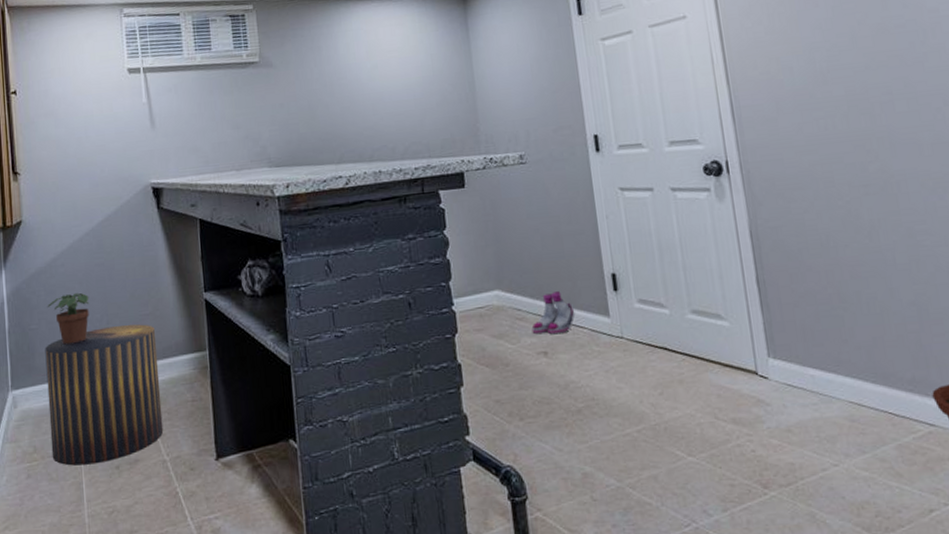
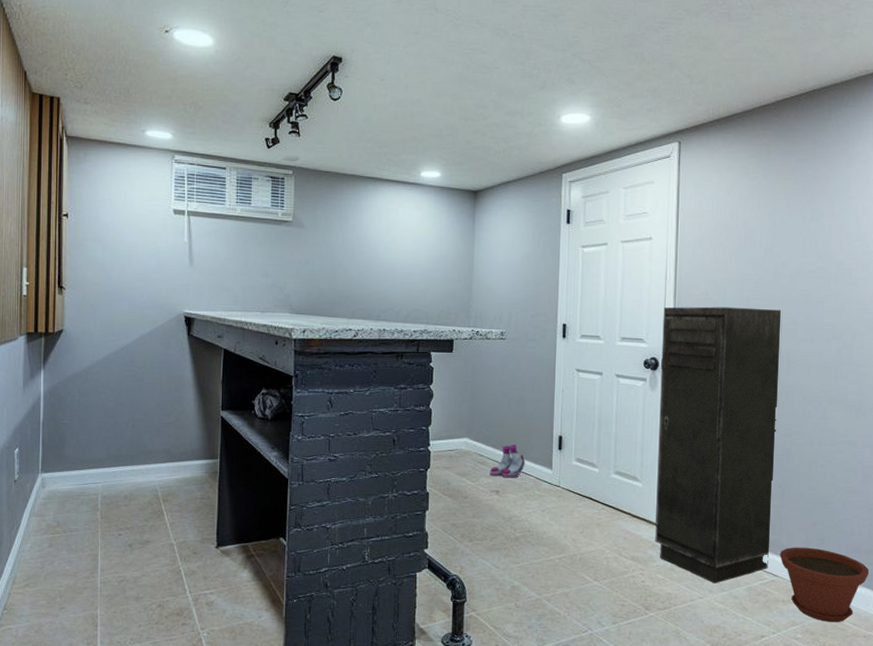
stool: present [45,324,164,466] -> none [73,430,175,541]
potted plant: present [47,292,90,345] -> none [80,397,119,440]
storage cabinet: none [716,79,920,444] -> present [655,306,783,584]

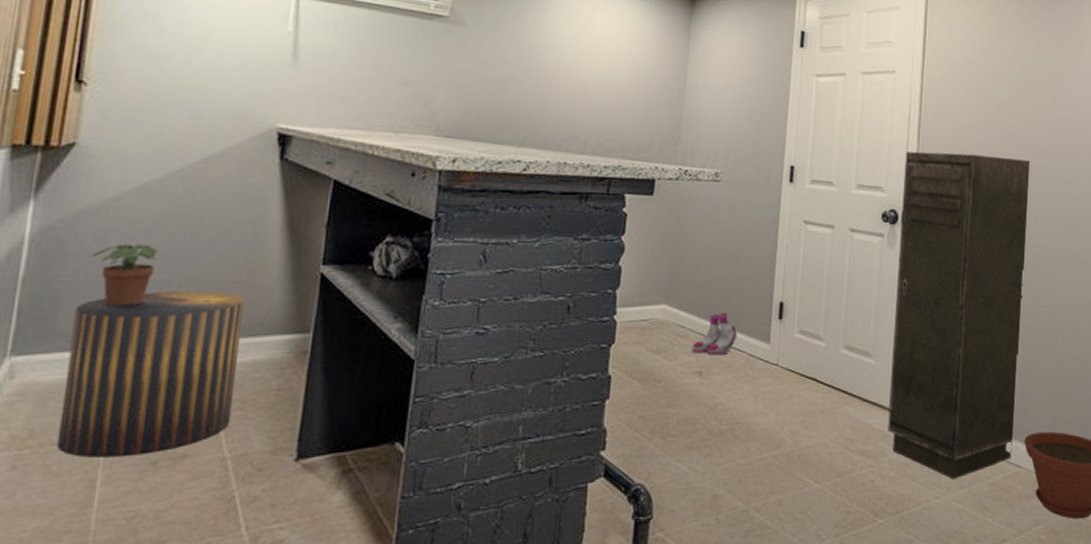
stool: none [73,430,175,541] -> present [56,291,246,458]
potted plant: none [80,397,119,440] -> present [91,243,158,306]

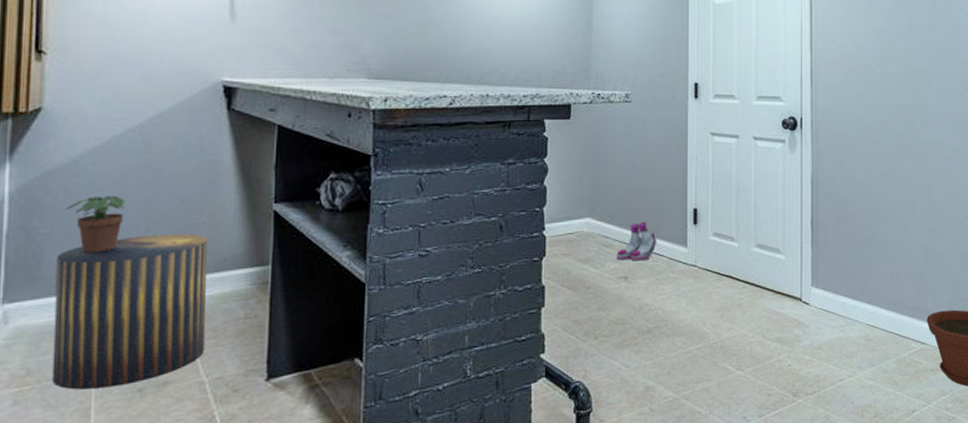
storage cabinet: present [887,151,1032,479] -> none [800,61,918,359]

